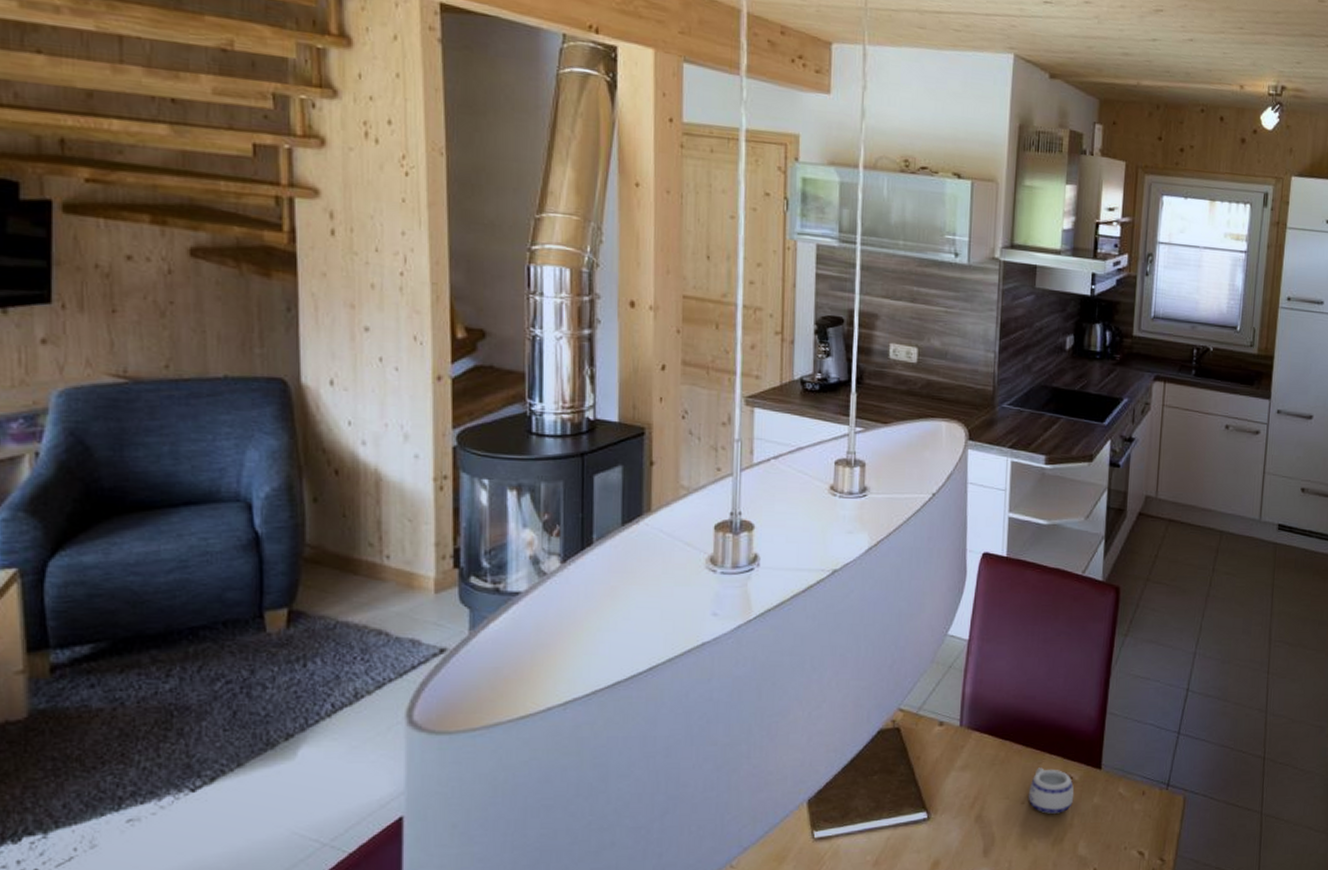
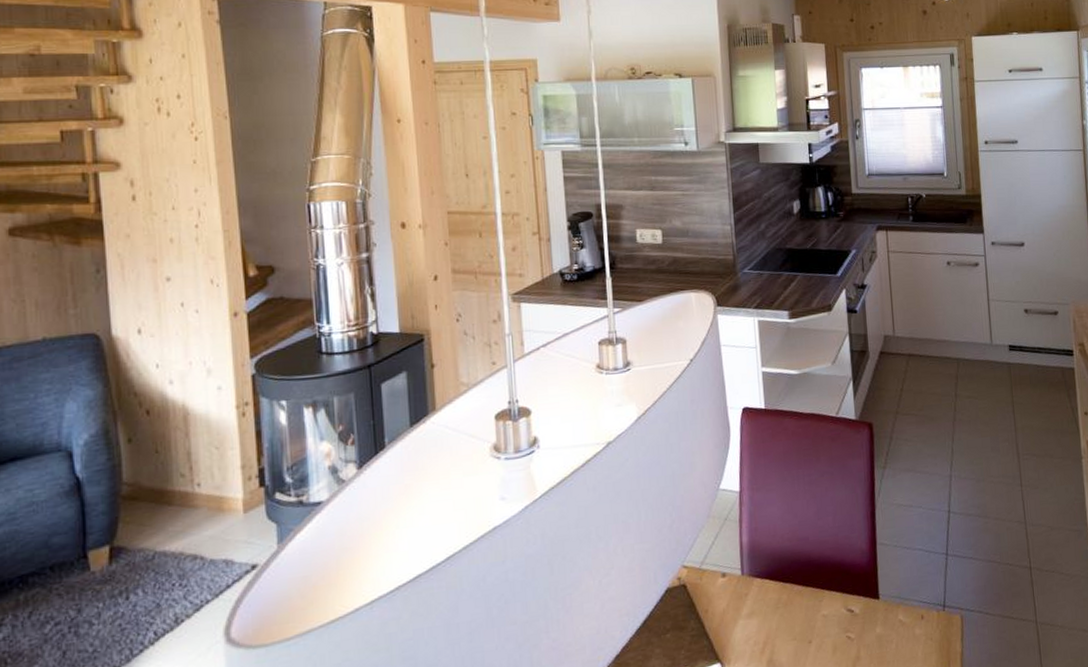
mug: present [1028,767,1074,814] -> none [814,605,858,650]

